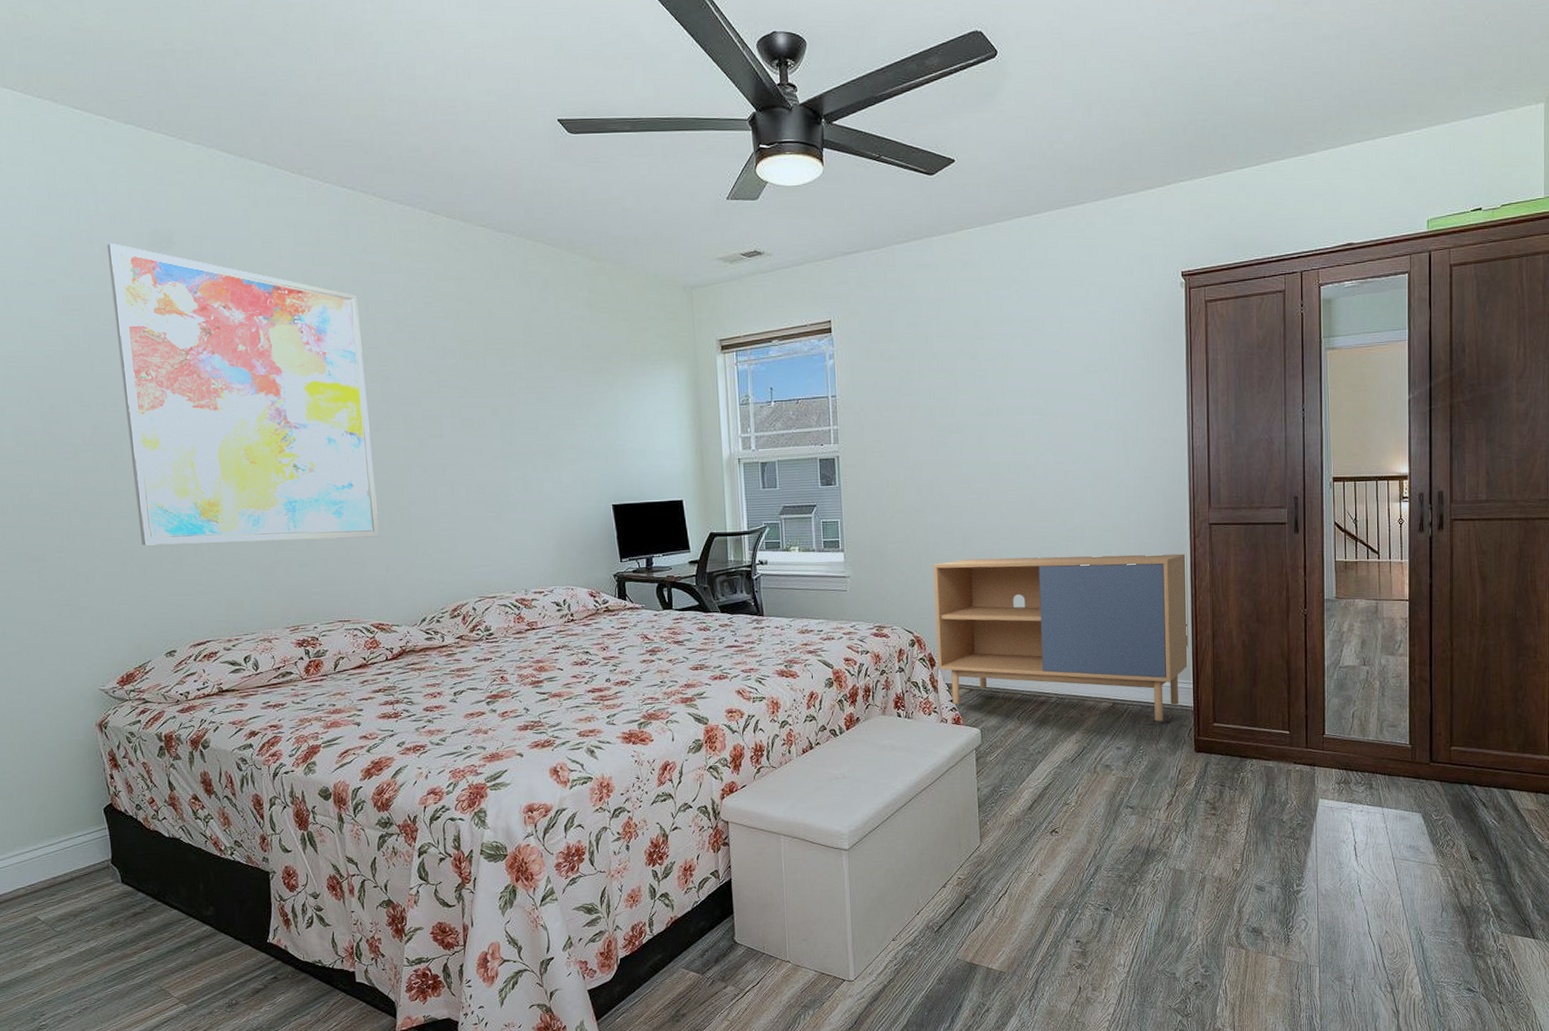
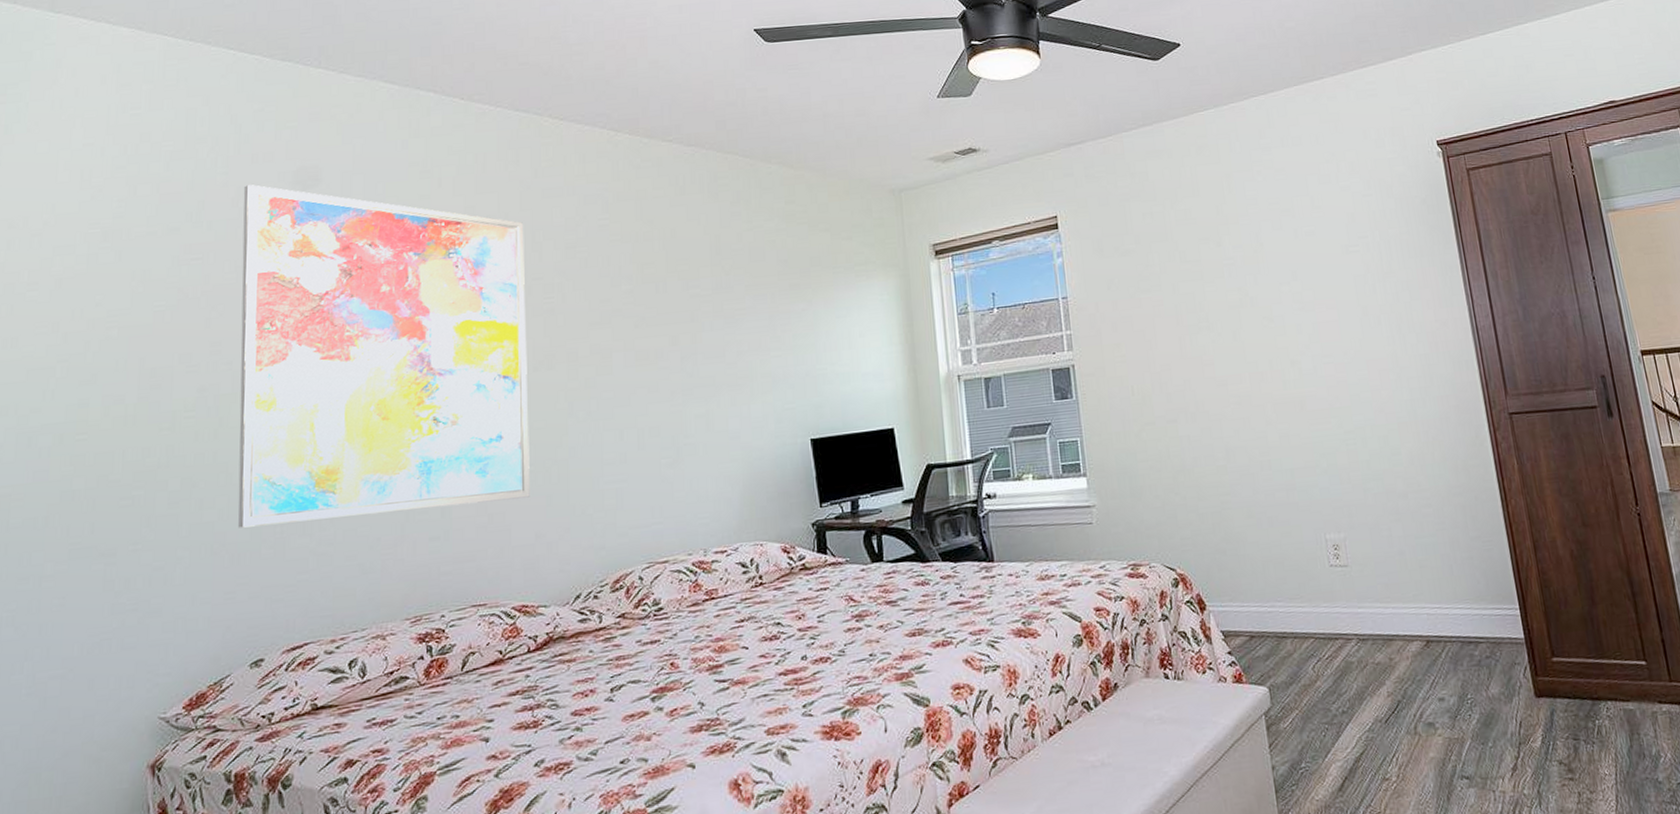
storage cabinet: present [933,553,1189,722] -> none [1193,450,1512,661]

